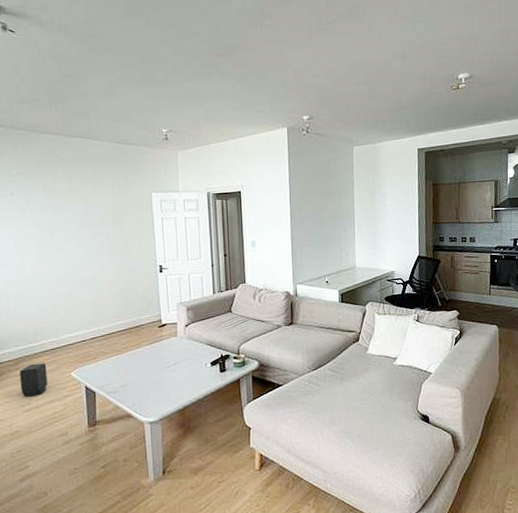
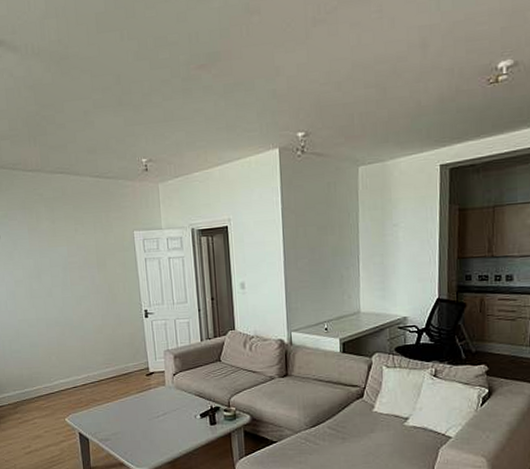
speaker: present [19,363,47,397] -> none [18,408,44,440]

